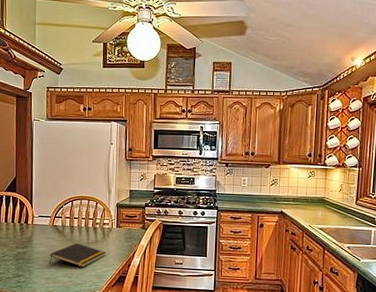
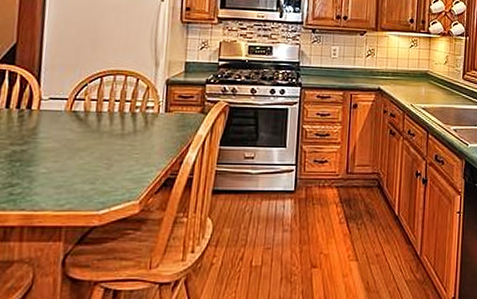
notepad: present [50,243,106,268] -> none [62,135,149,169]

